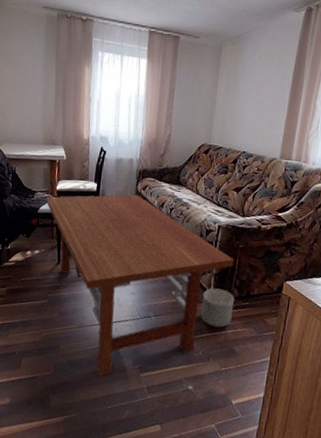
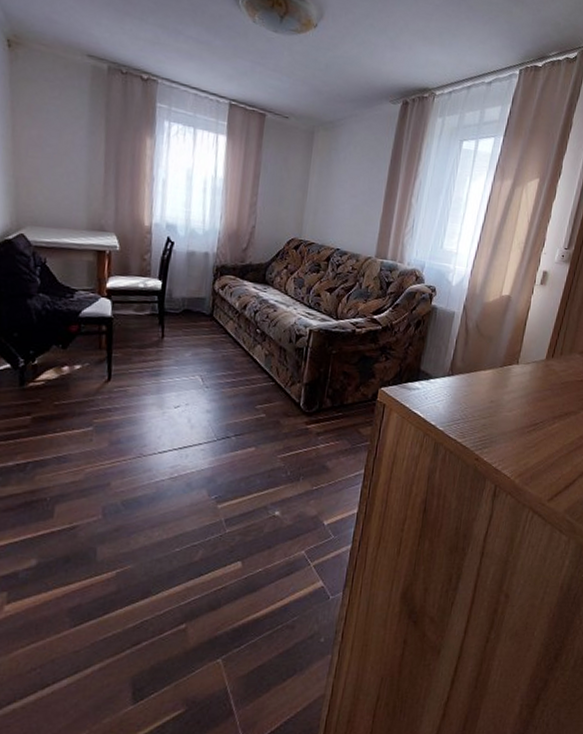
coffee table: present [45,194,234,376] -> none [90,294,327,514]
planter: present [200,288,234,328] -> none [289,399,326,443]

